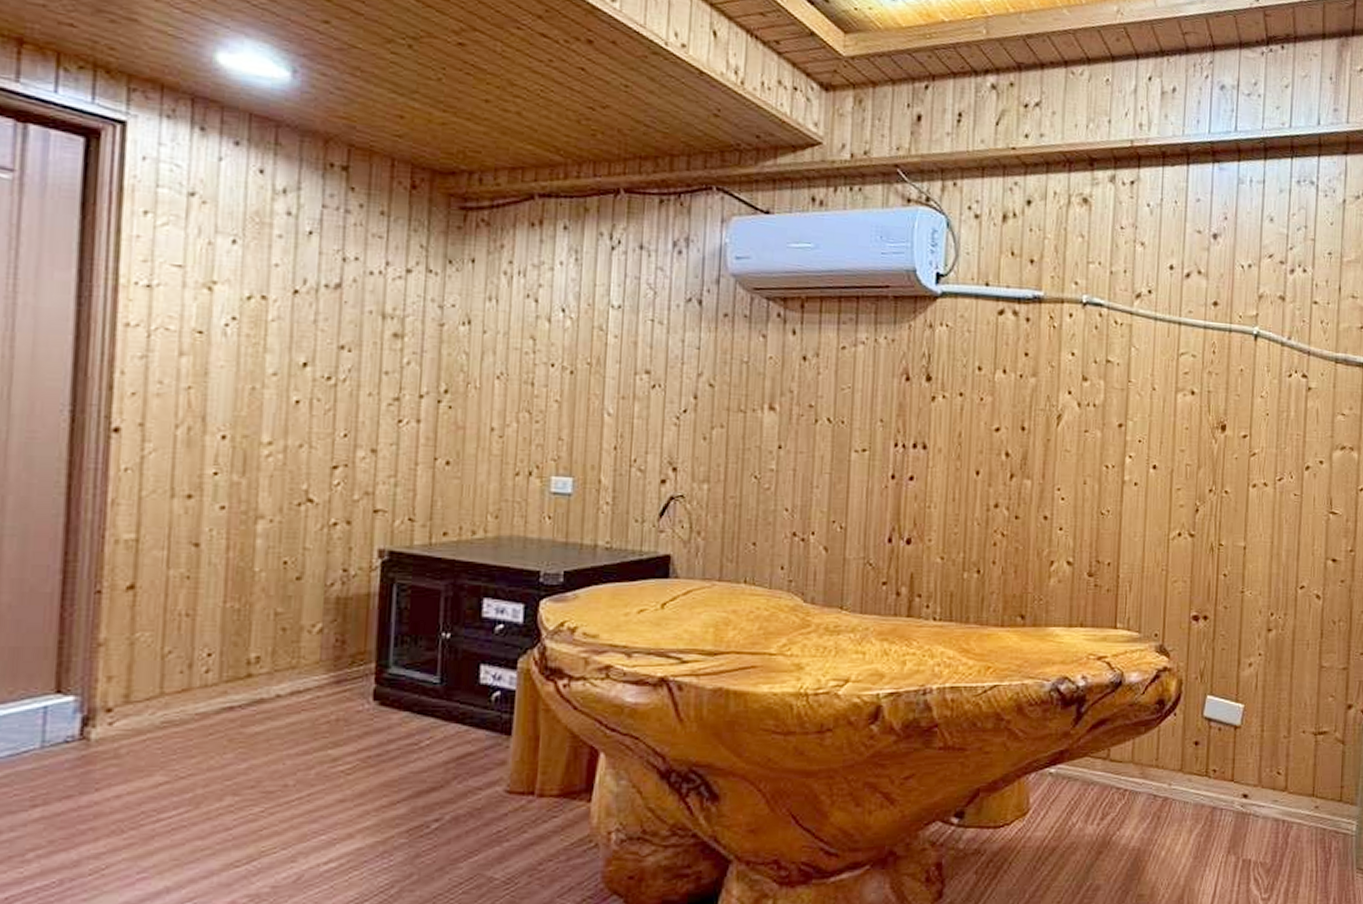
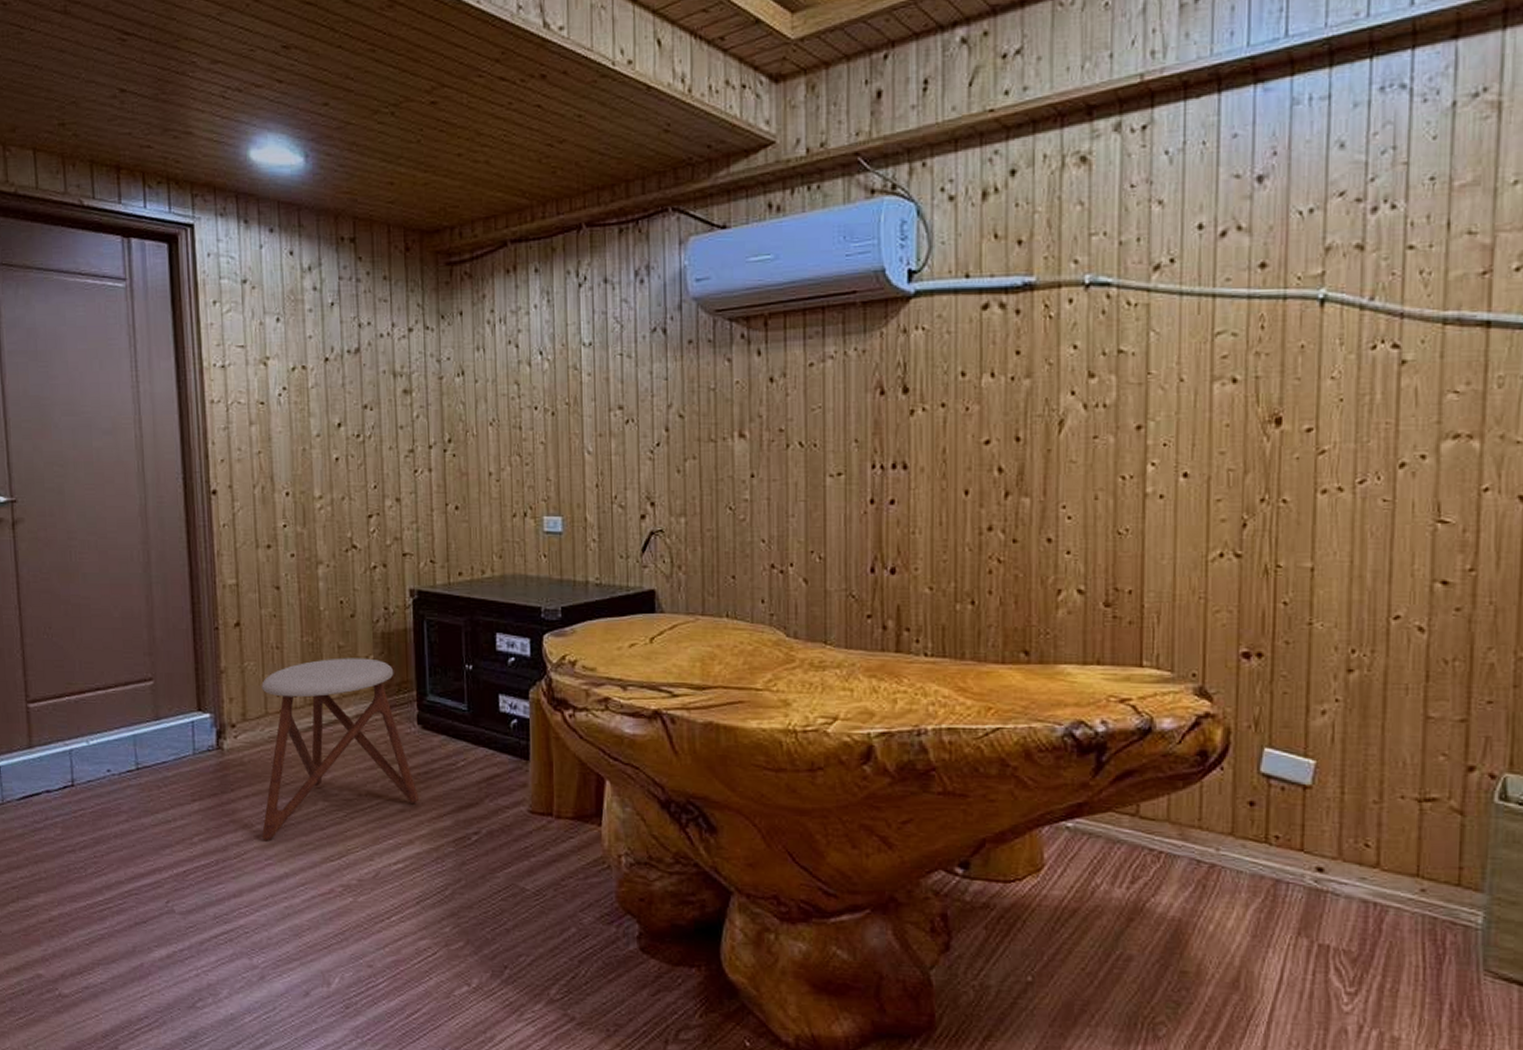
stool: none [136,626,366,851] -> present [261,658,419,842]

